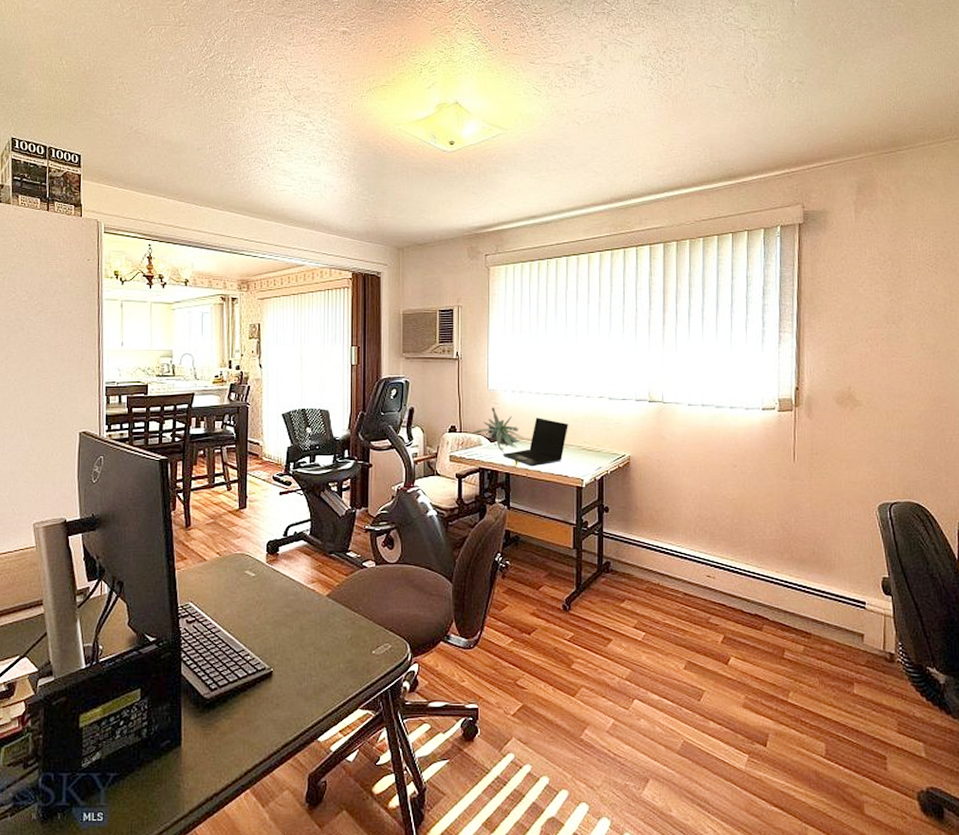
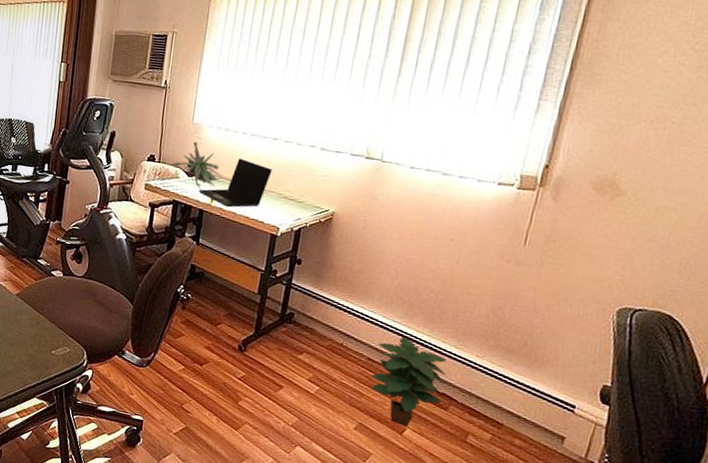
potted plant: none [691,566,756,655] -> present [371,337,447,427]

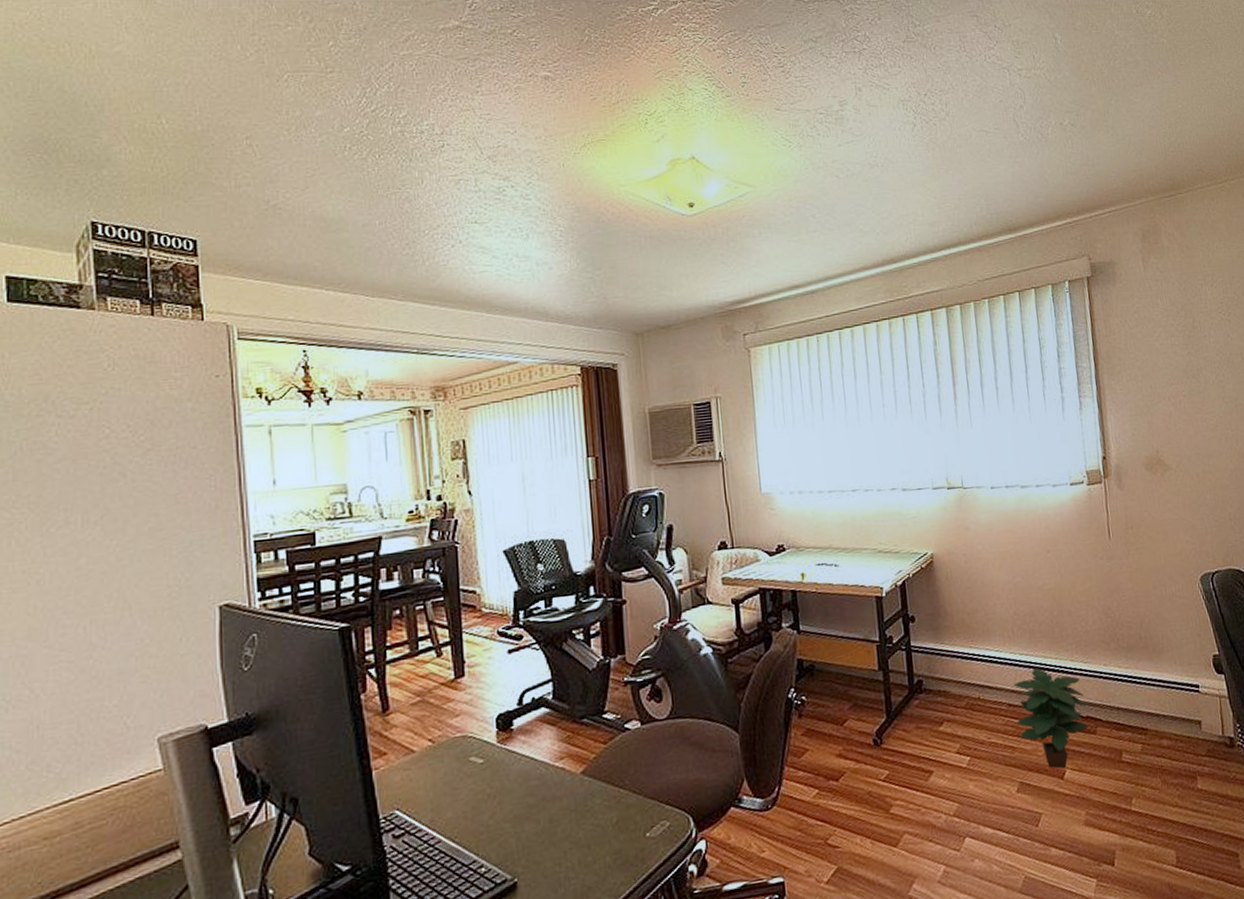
plant: present [171,141,222,190] -> none [747,513,808,568]
laptop: present [198,158,272,208] -> none [785,520,860,580]

